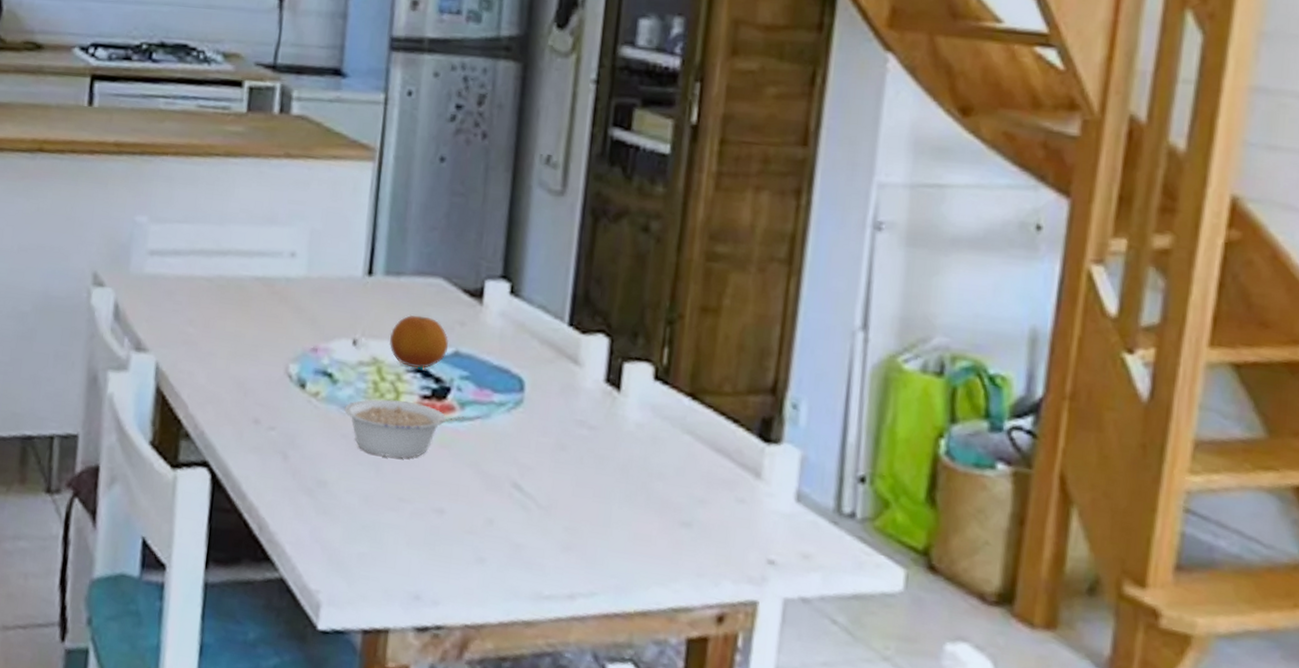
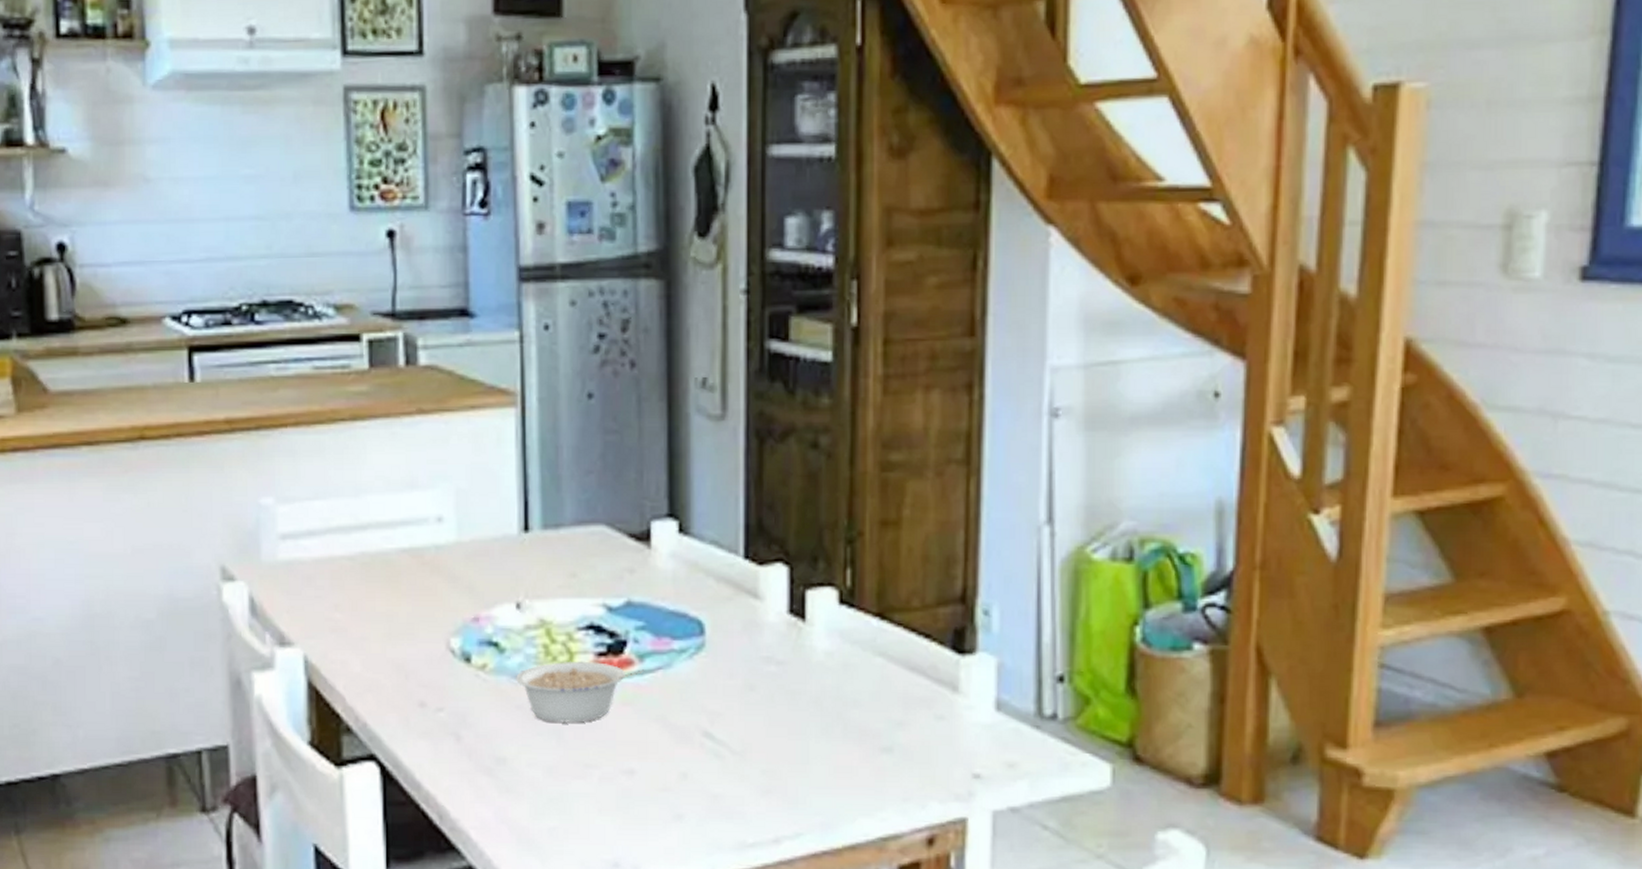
fruit: present [390,314,448,369] -> none [555,568,618,625]

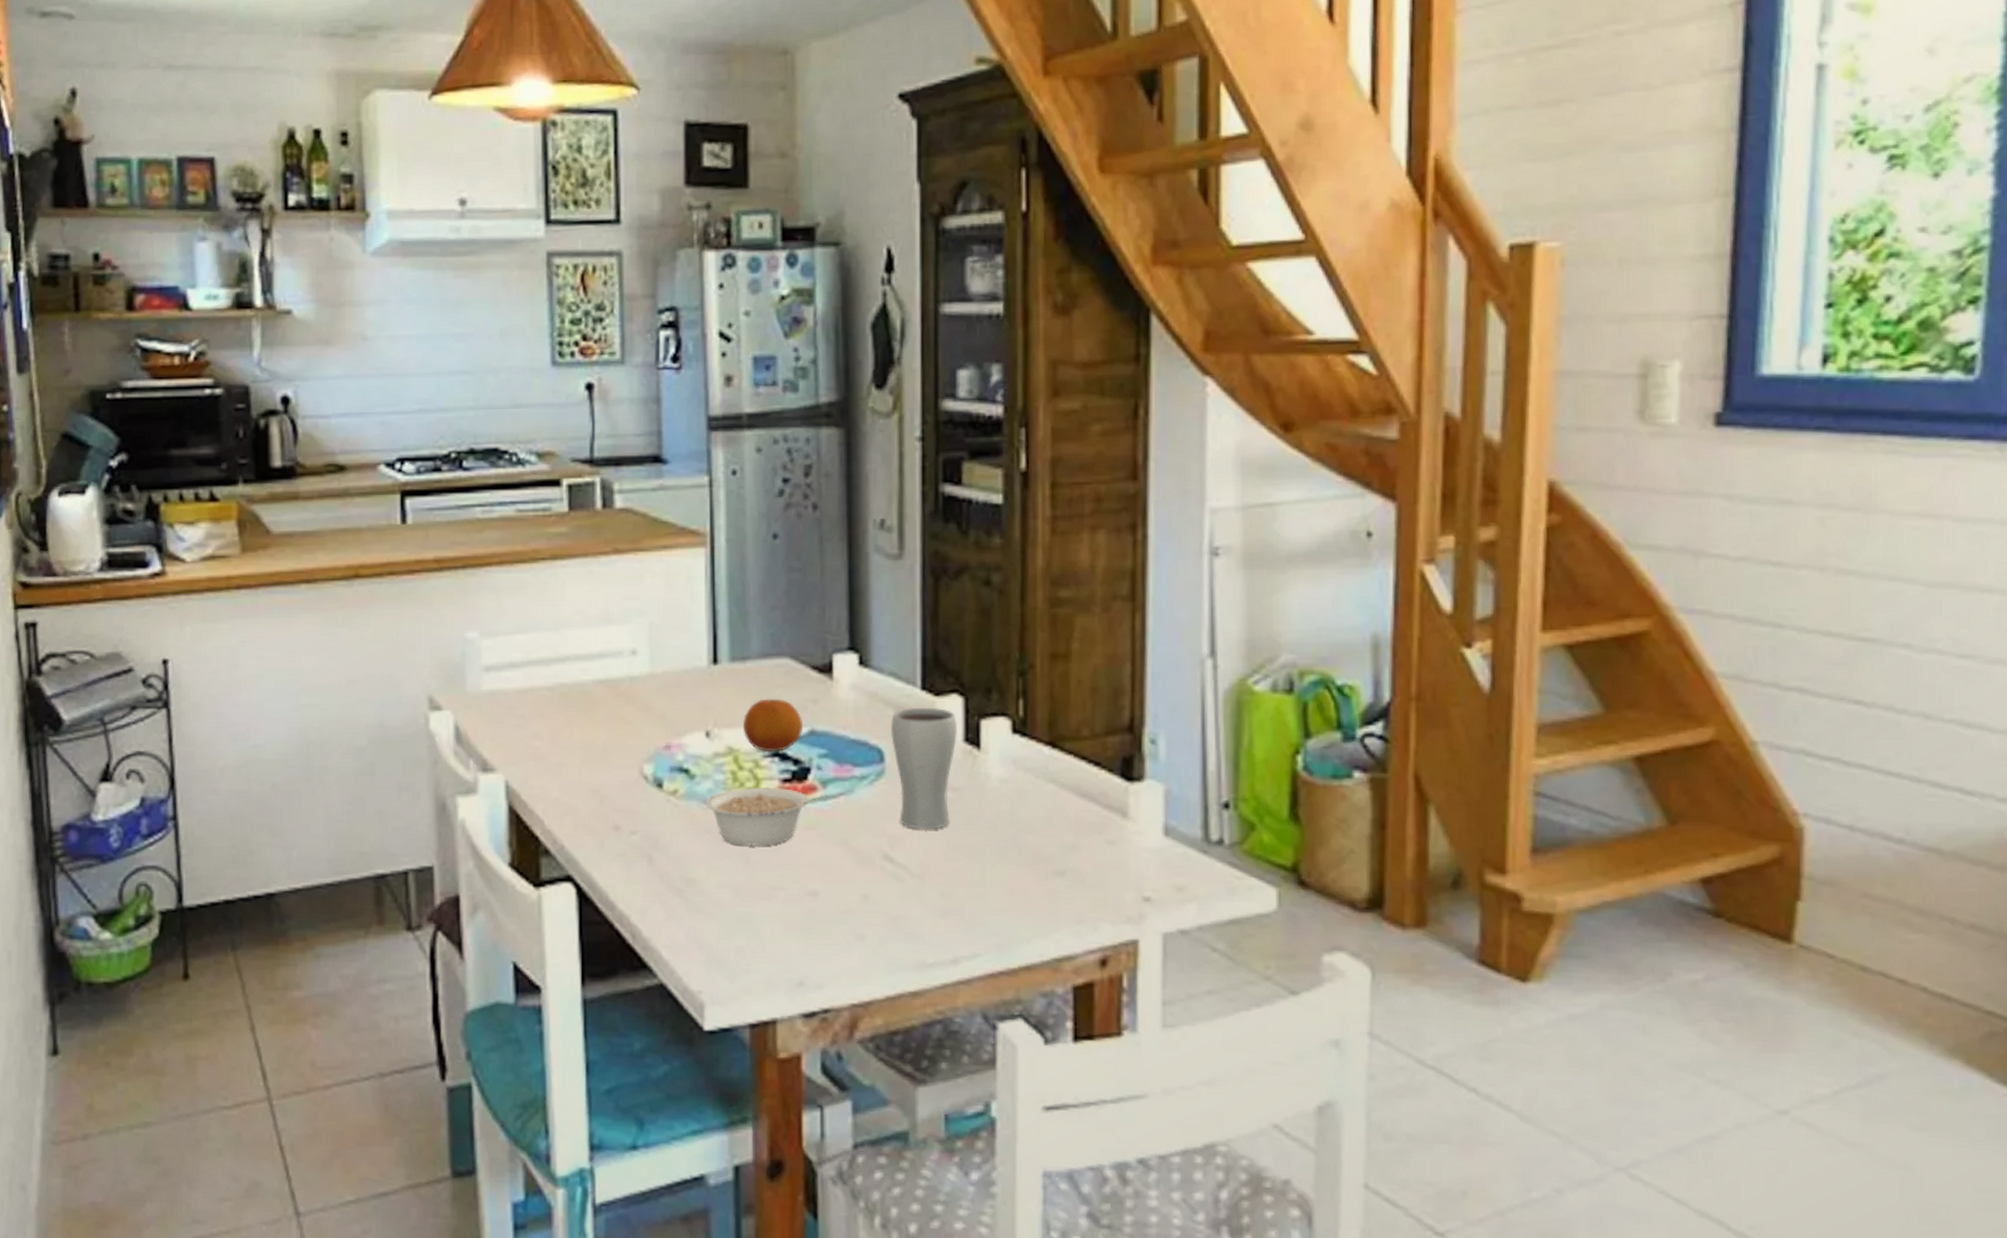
fruit: none [555,568,618,625] -> present [742,698,802,753]
drinking glass: none [711,577,782,705] -> present [890,707,958,830]

